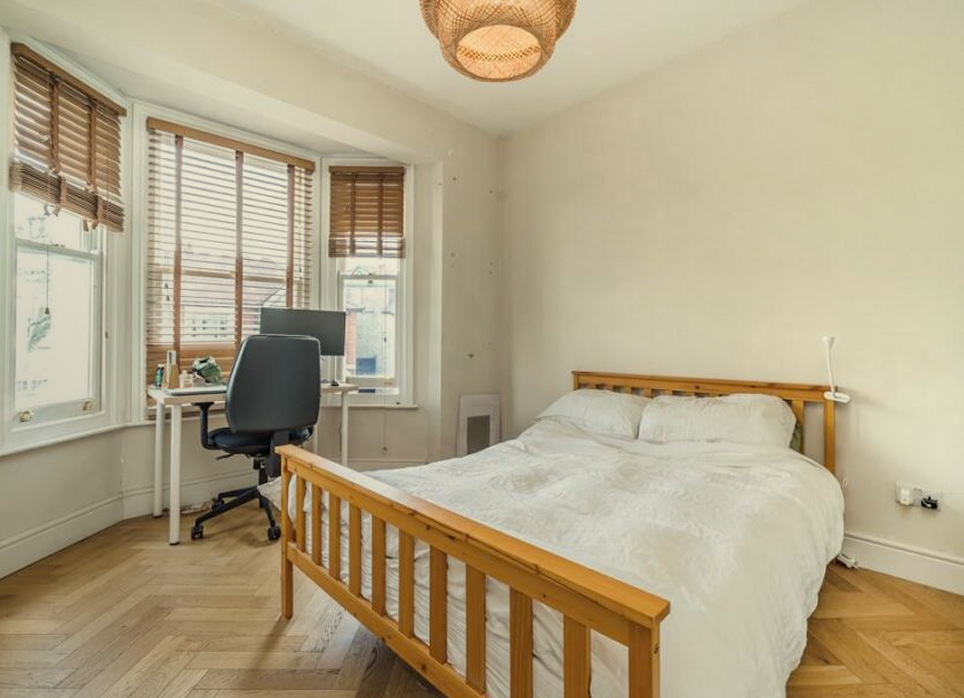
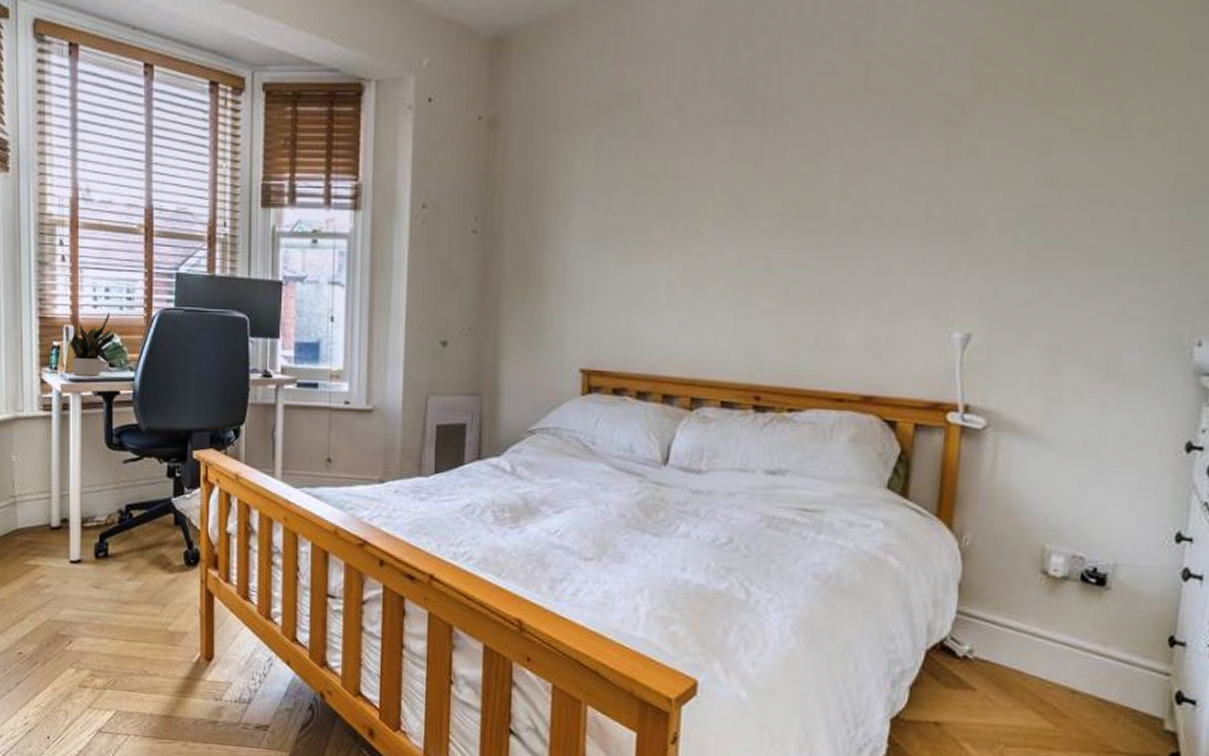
potted plant: none [172,340,210,391] -> present [70,312,115,376]

